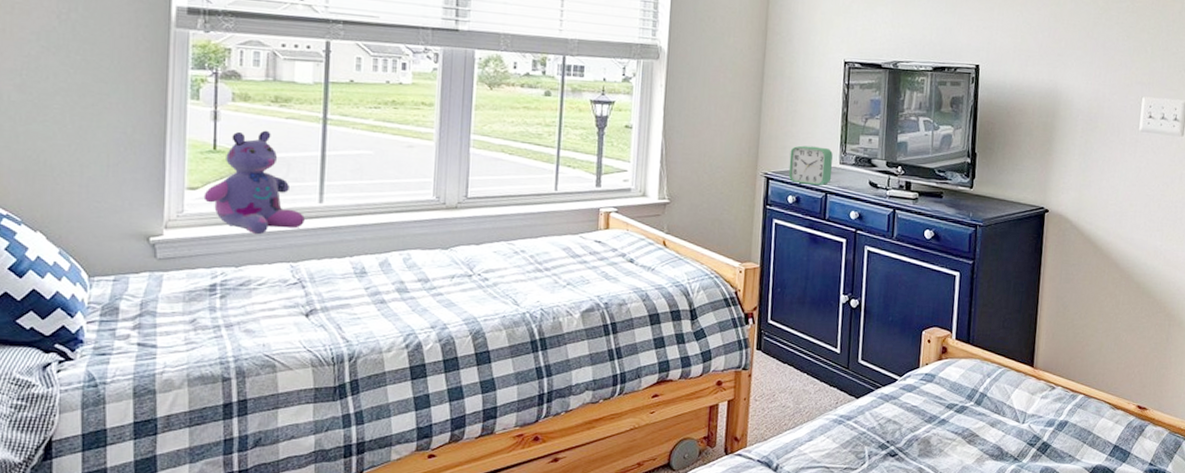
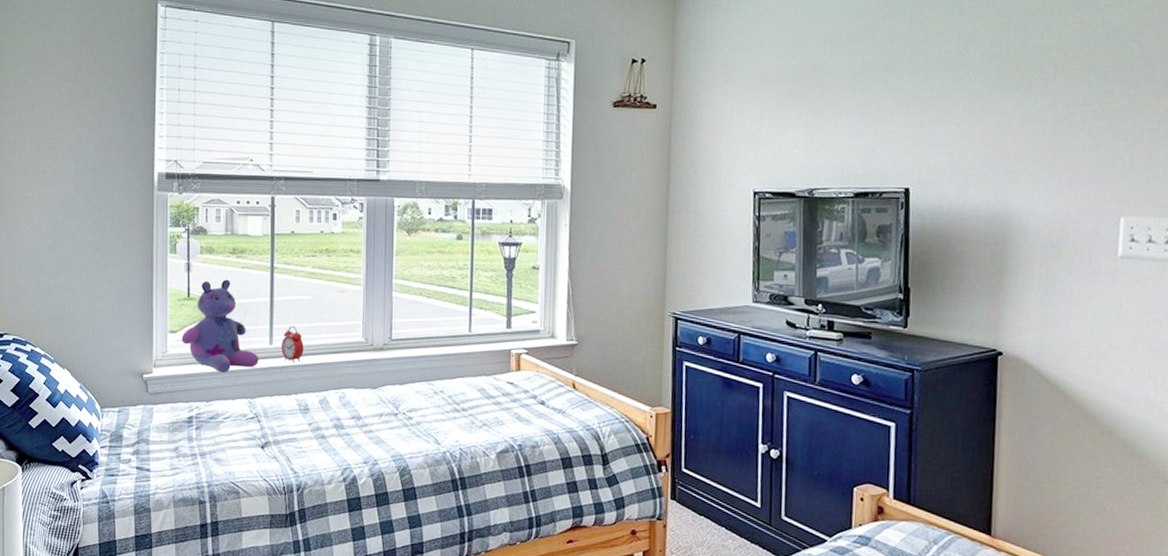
alarm clock: none [333,182,362,223] -> present [281,325,304,363]
alarm clock: present [788,145,833,186] -> none [697,283,745,326]

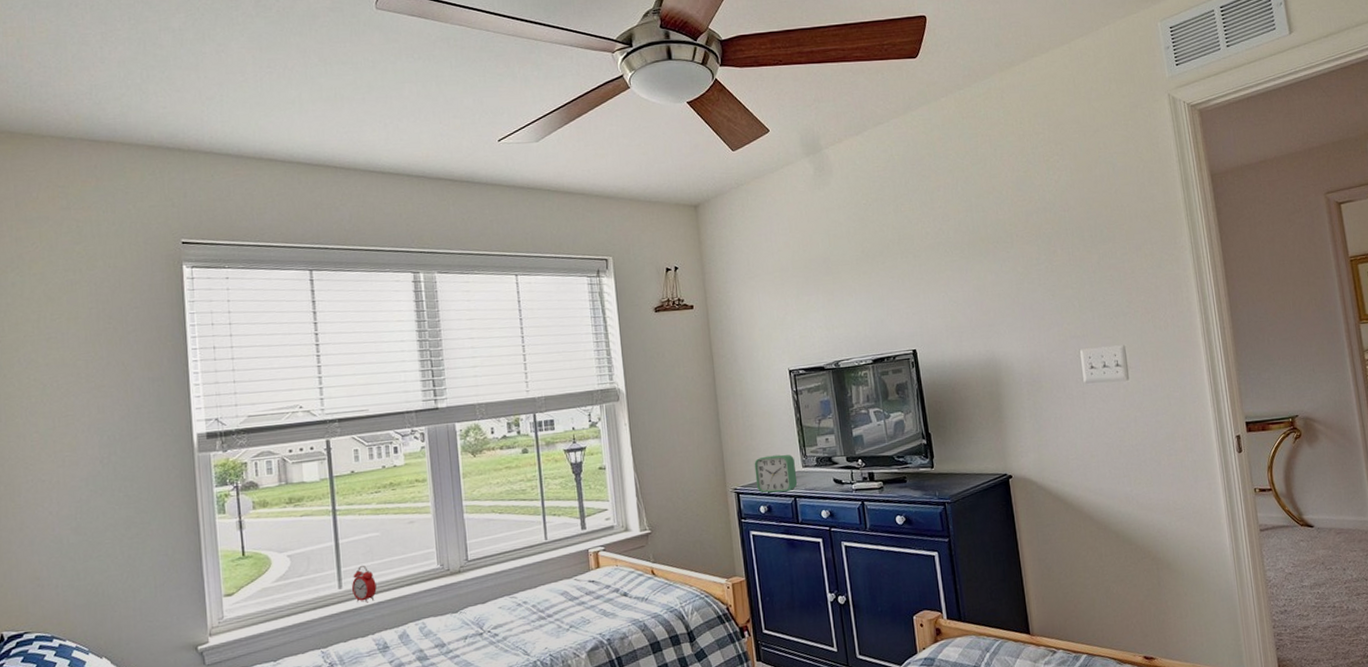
toy: present [181,279,259,373] -> none [239,530,328,628]
alarm clock: none [697,283,745,326] -> present [754,454,798,493]

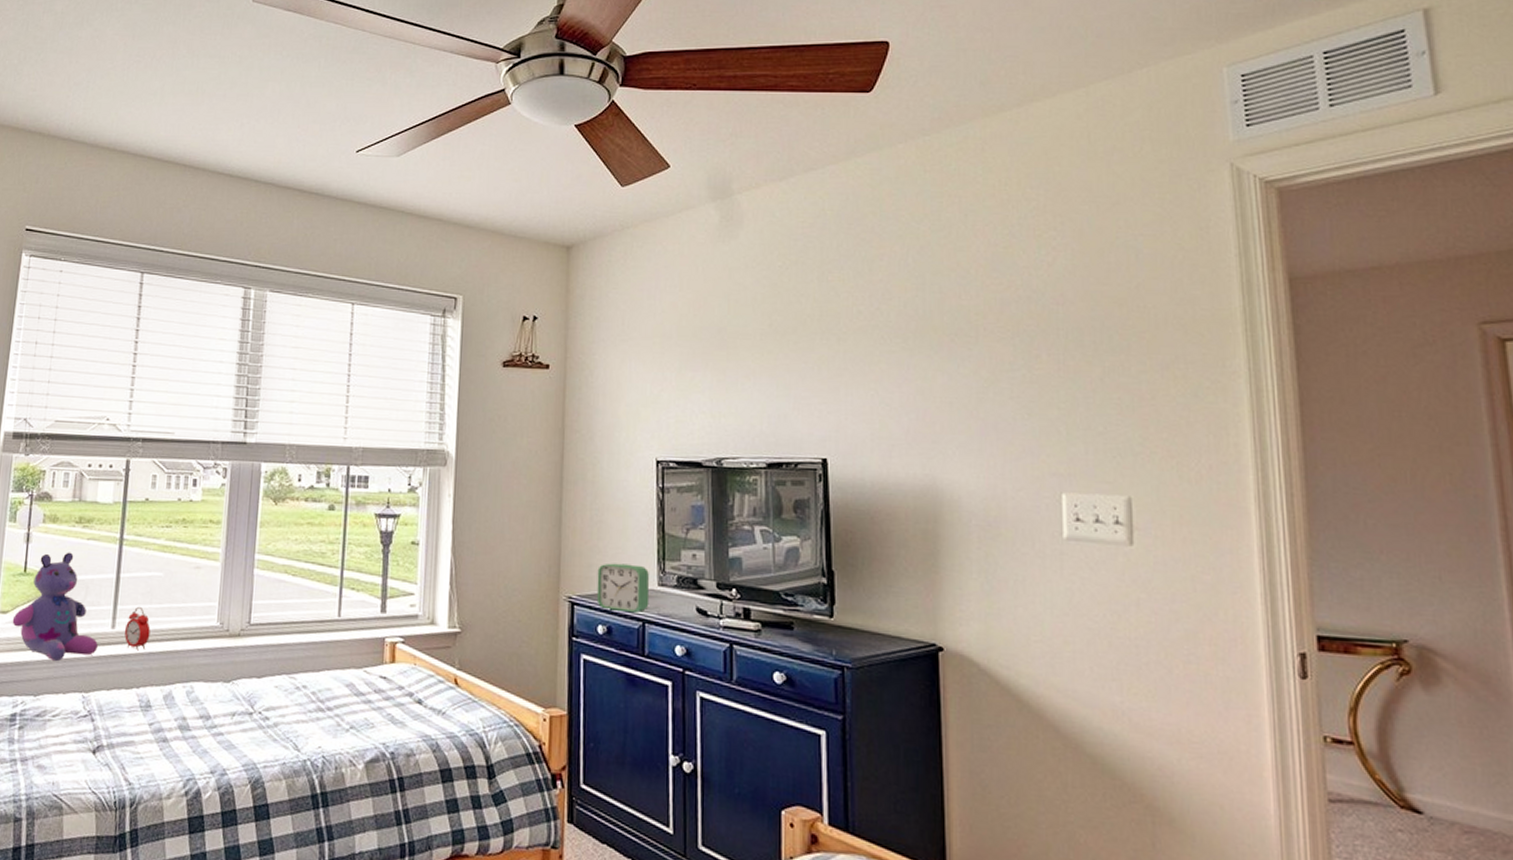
toy: none [239,530,328,628] -> present [12,552,98,662]

